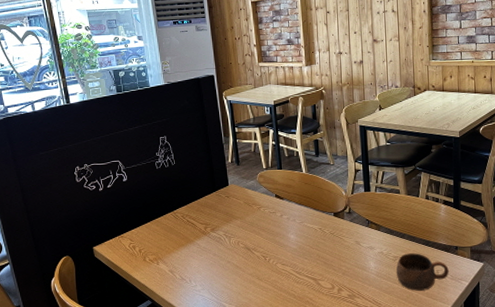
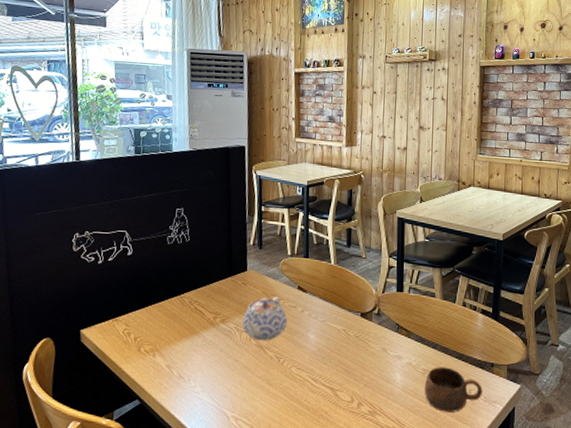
teapot: none [230,205,269,244] -> present [242,296,287,341]

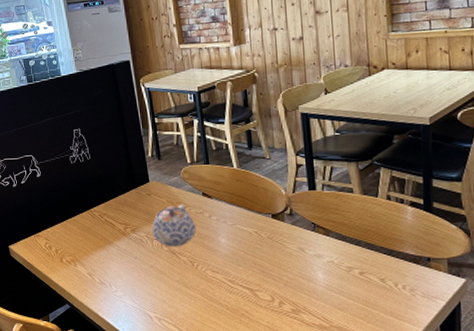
cup: present [424,367,482,412] -> none [350,264,419,309]

